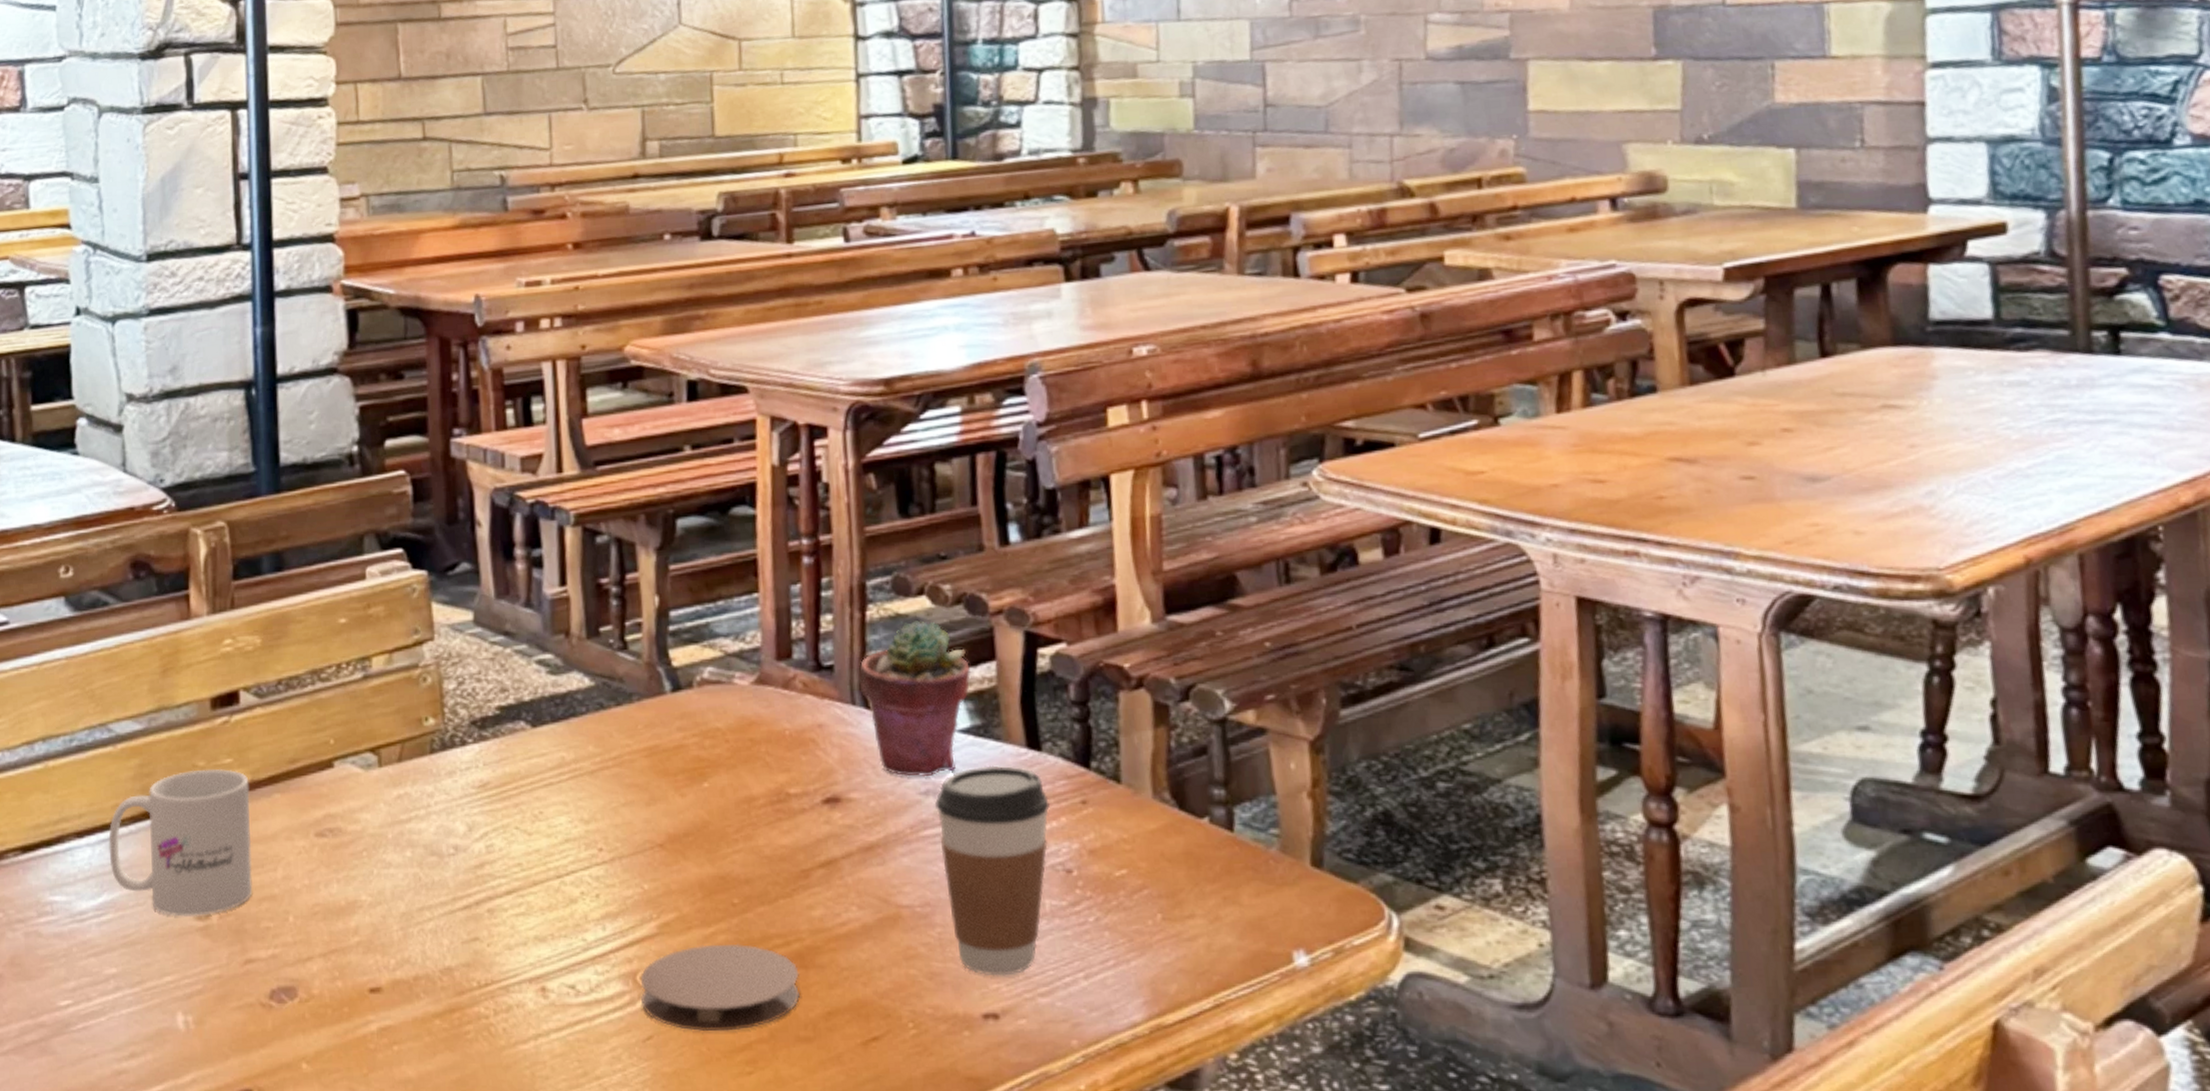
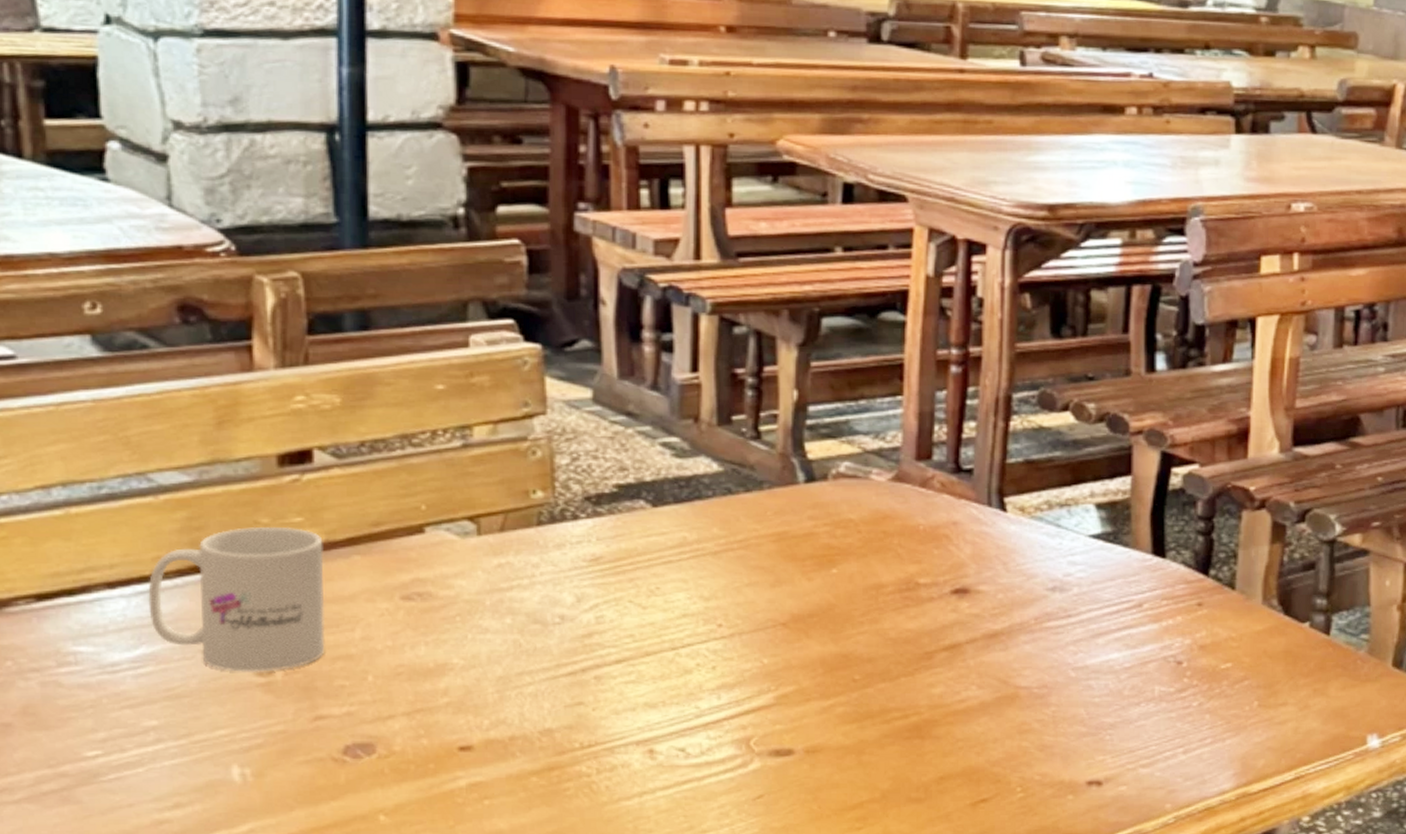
coaster: present [640,943,800,1032] -> none [754,715,915,792]
potted succulent: present [859,621,971,777] -> none [997,434,1106,575]
coffee cup: present [935,765,1050,976] -> none [1061,568,1168,750]

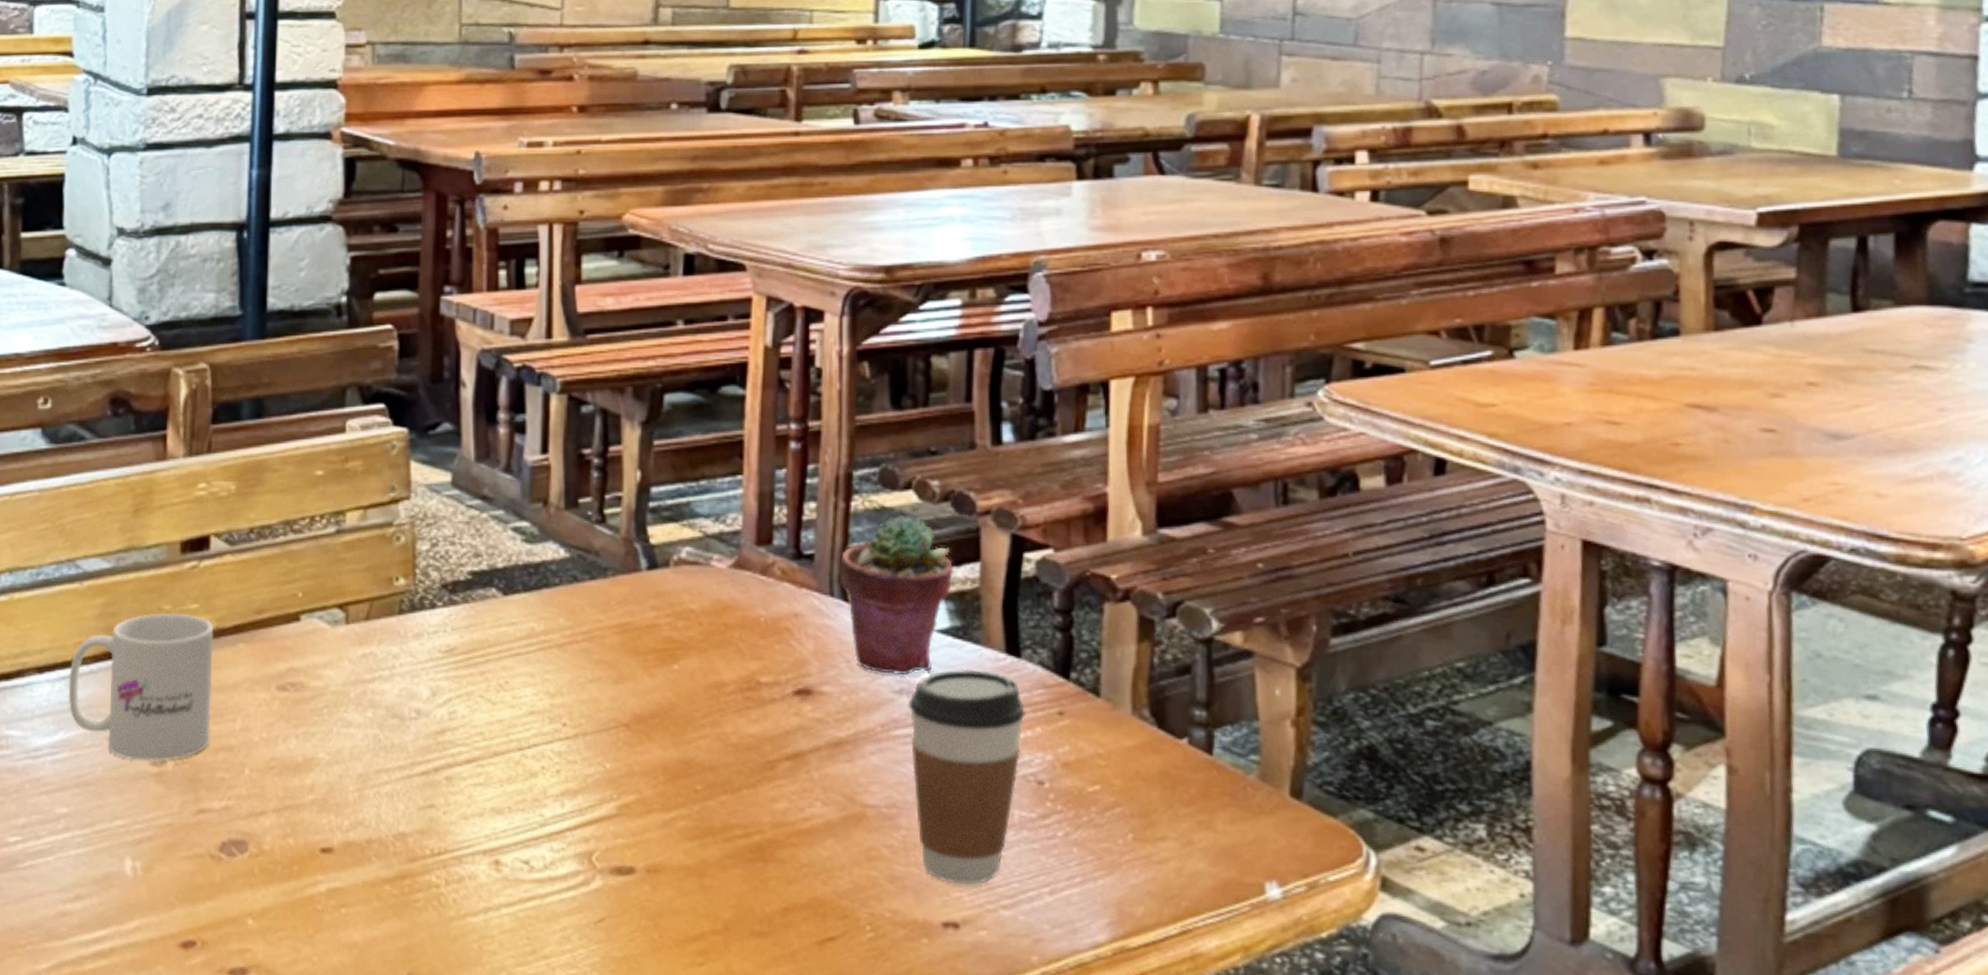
potted succulent: none [997,434,1106,575] -> present [839,515,953,676]
coffee cup: none [1061,568,1168,750] -> present [908,669,1025,885]

